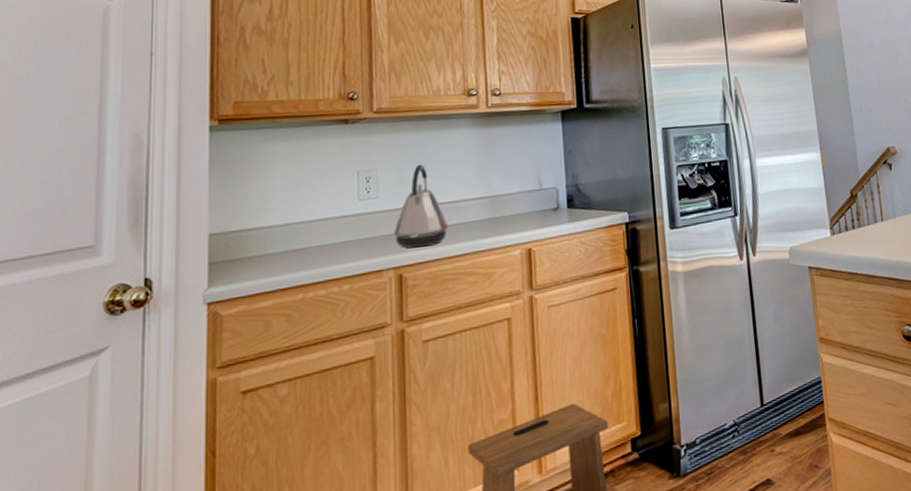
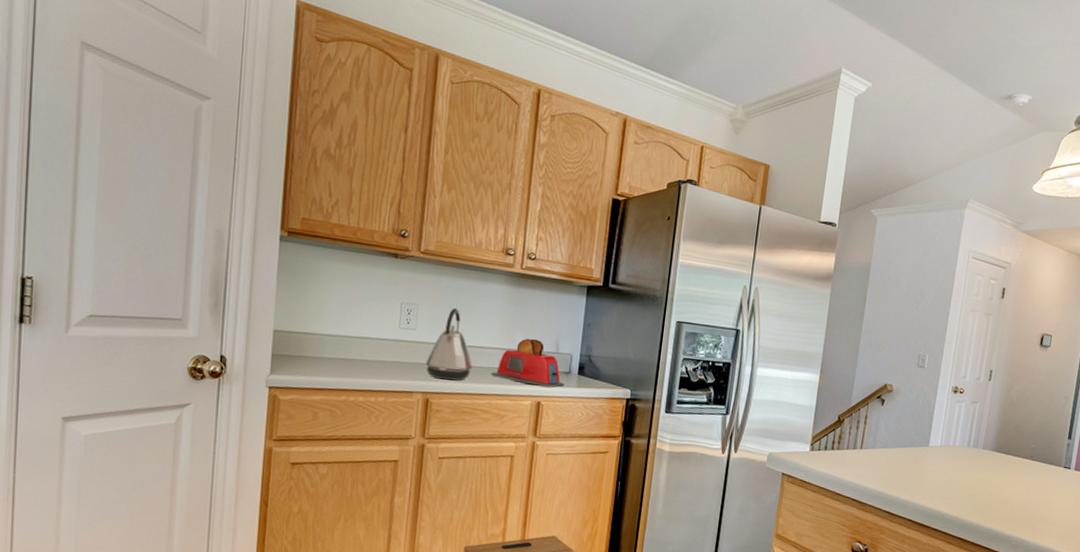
toaster: none [470,179,555,232] -> present [491,338,565,388]

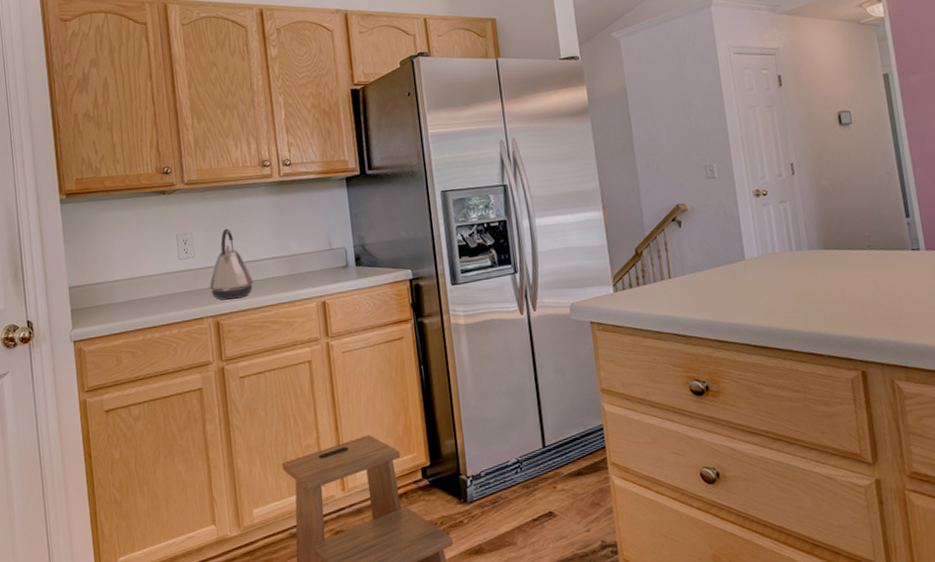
toaster: present [491,338,565,388] -> none [272,240,346,287]

